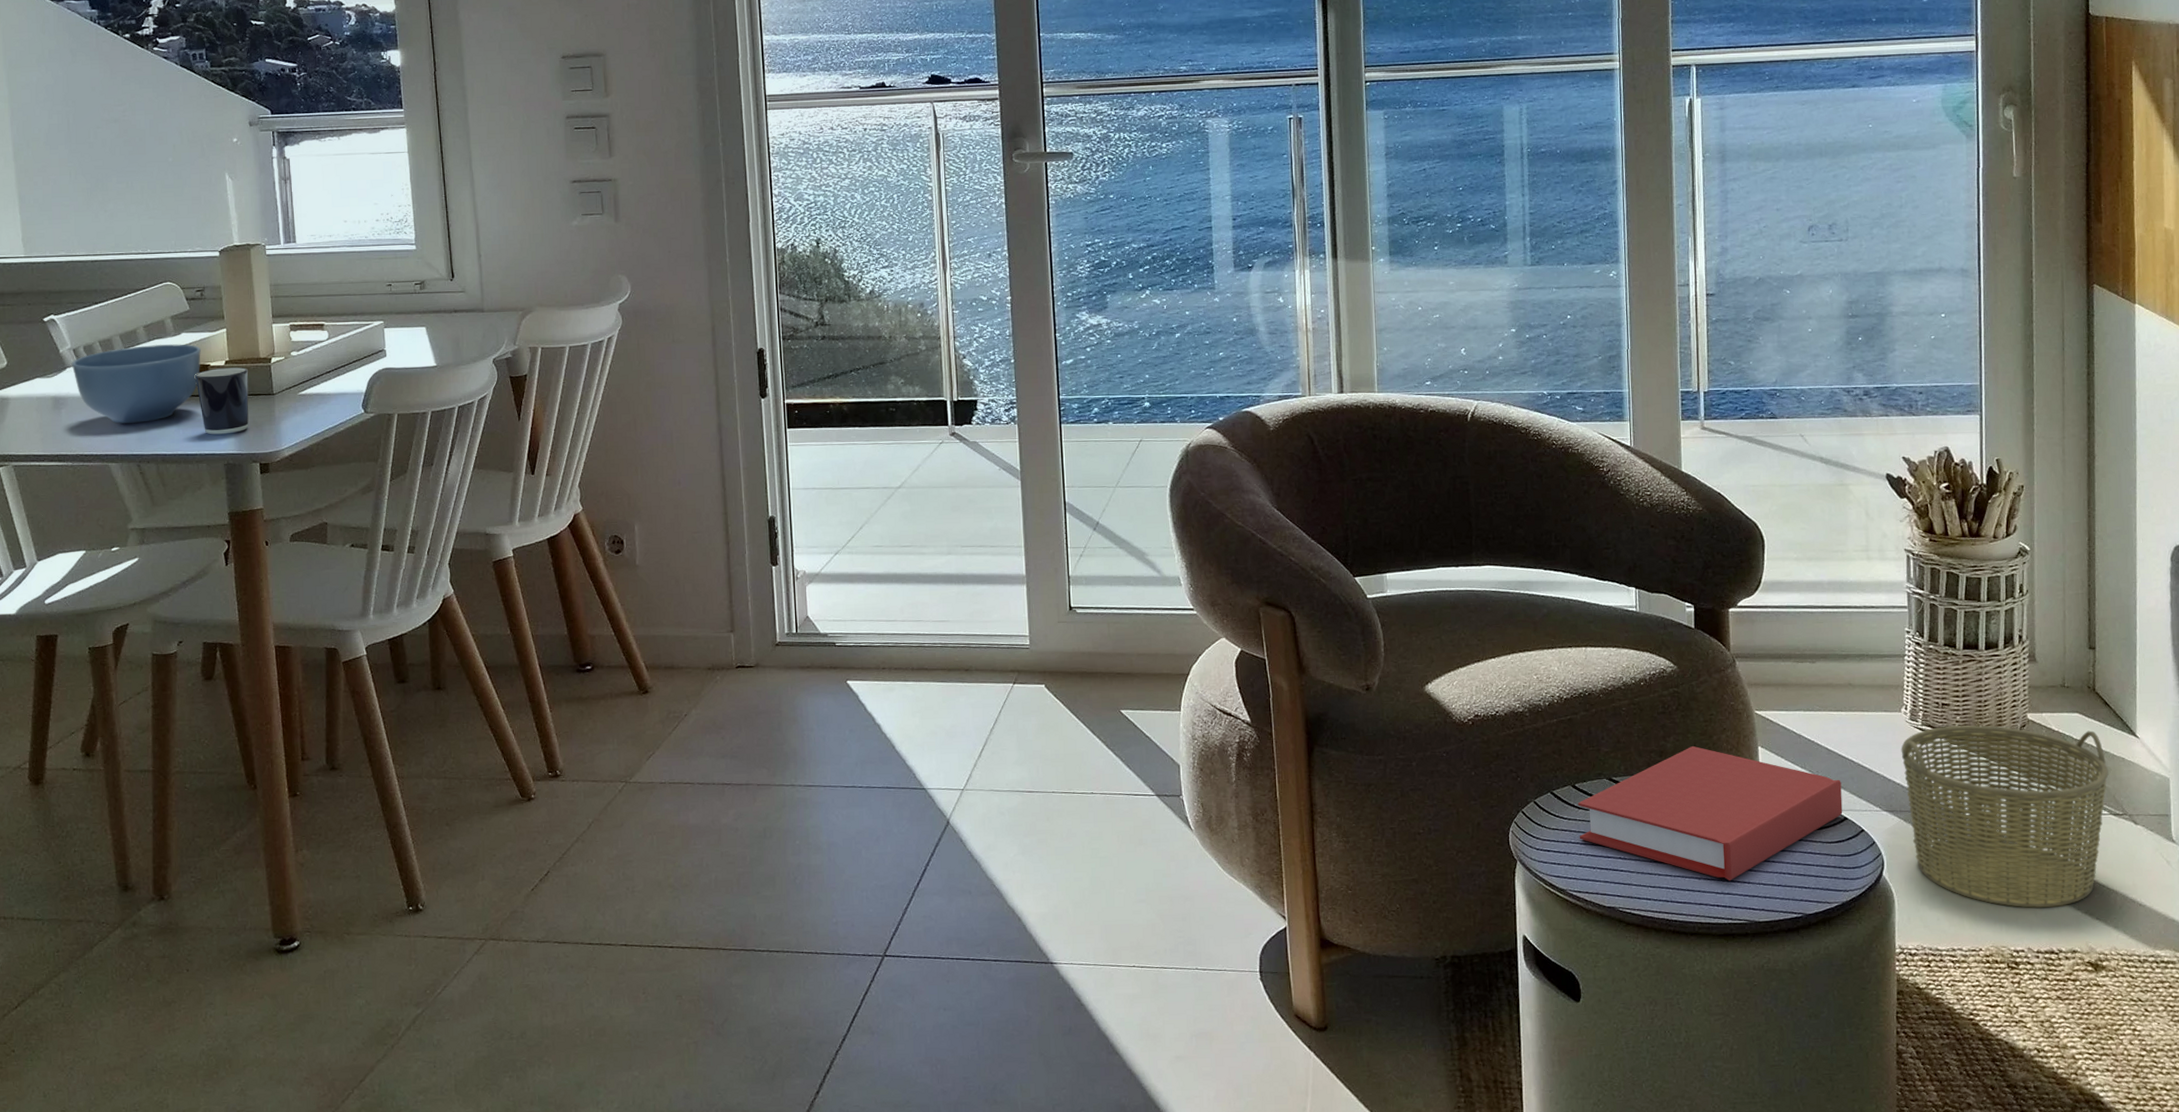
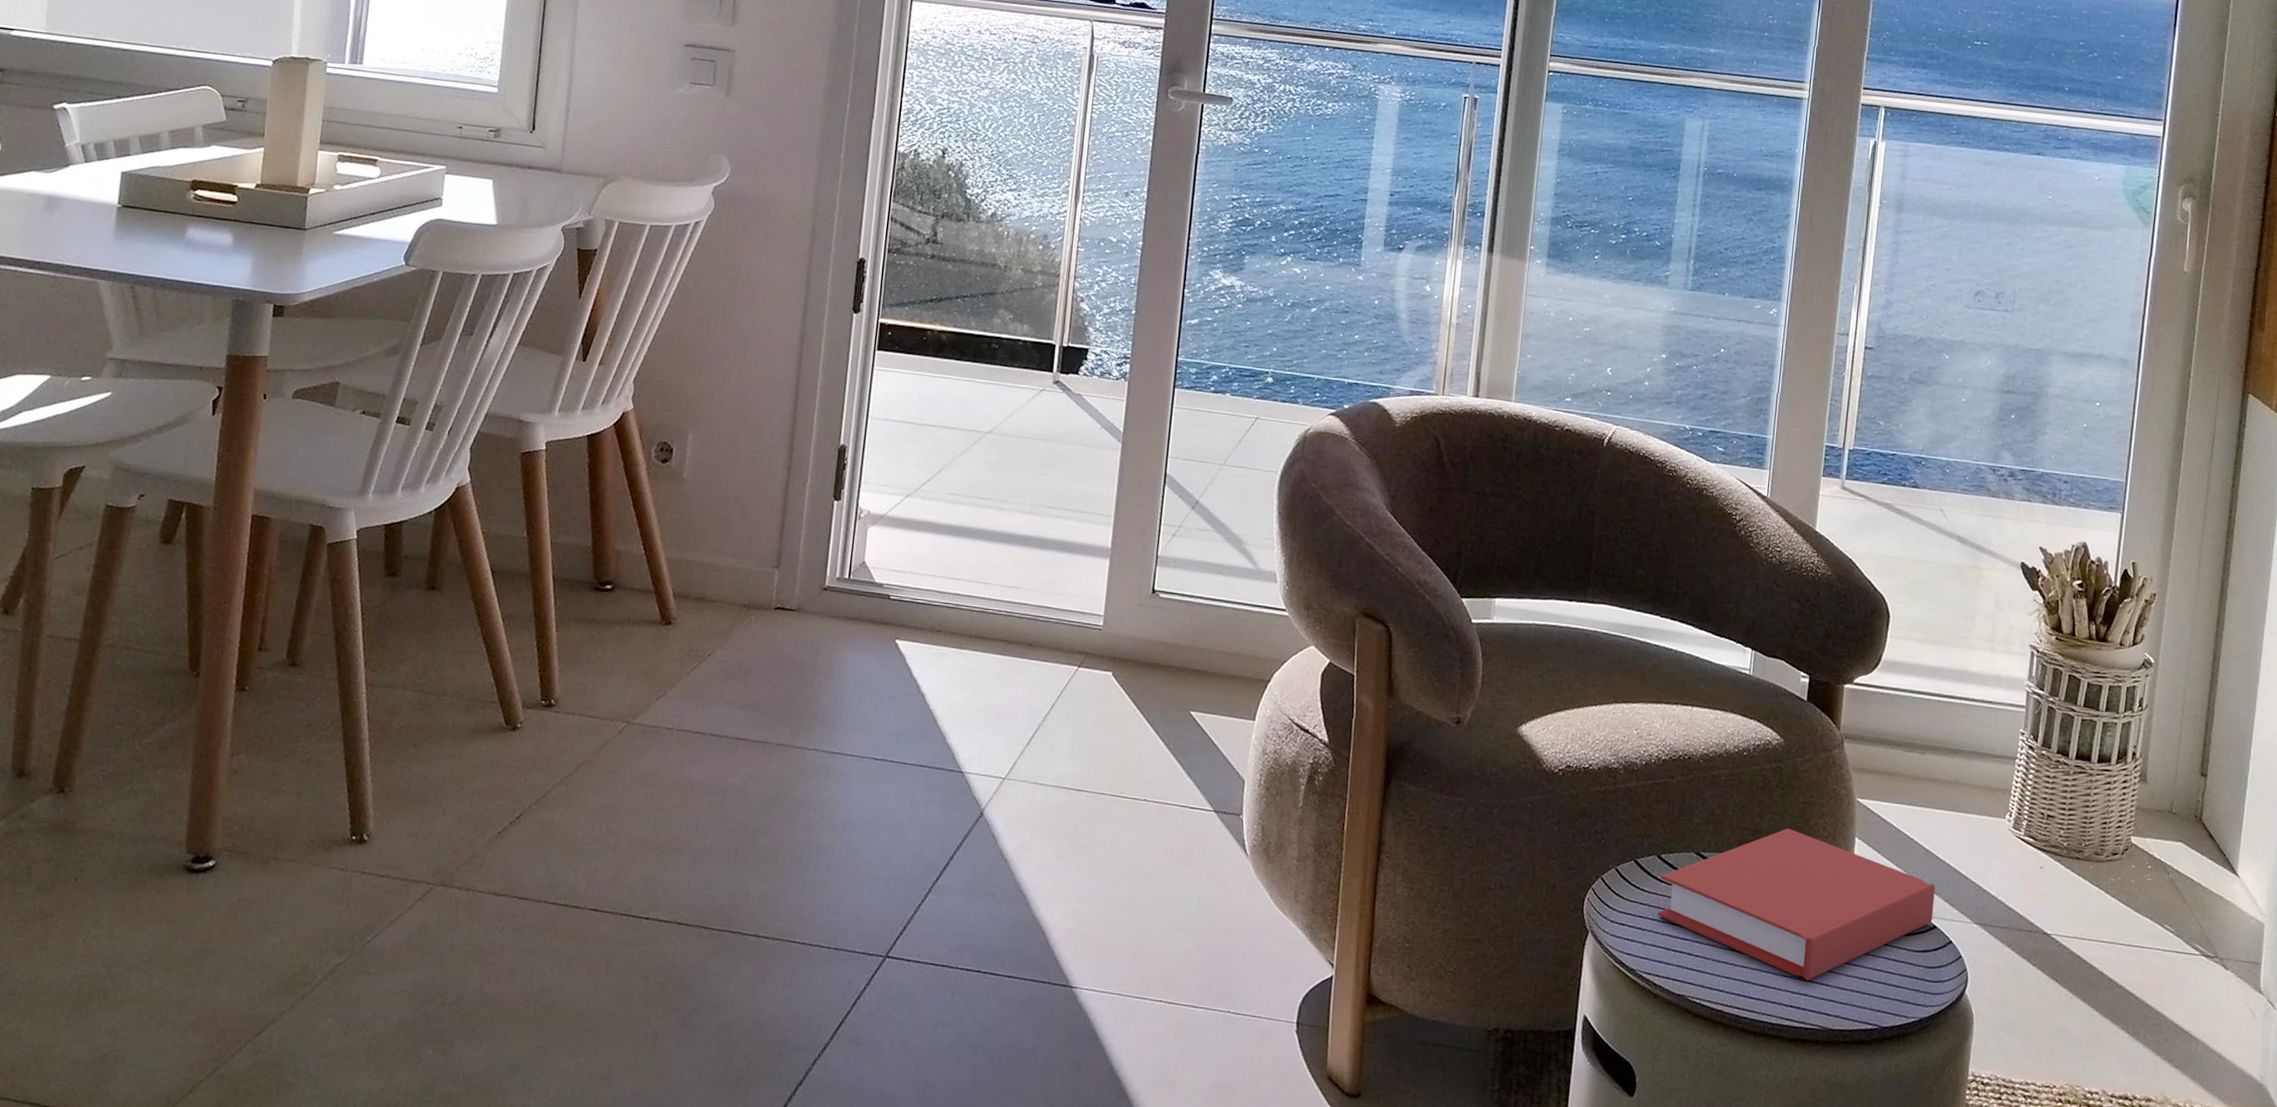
bowl: present [71,344,201,424] -> none [76,152,231,240]
mug: present [195,367,249,435] -> none [216,191,280,267]
basket: present [1901,725,2109,908] -> none [1999,839,2205,1049]

